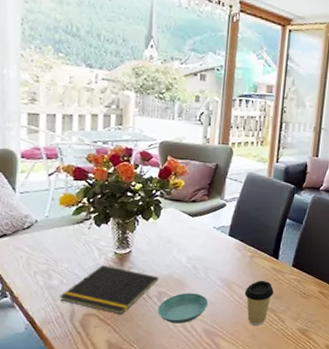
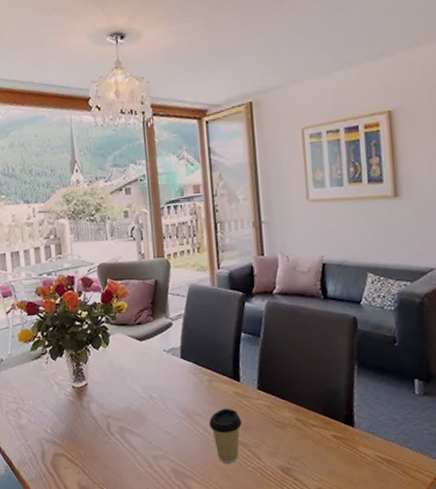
notepad: present [59,264,159,315] -> none [30,400,118,454]
saucer: present [158,293,209,324] -> none [121,427,172,463]

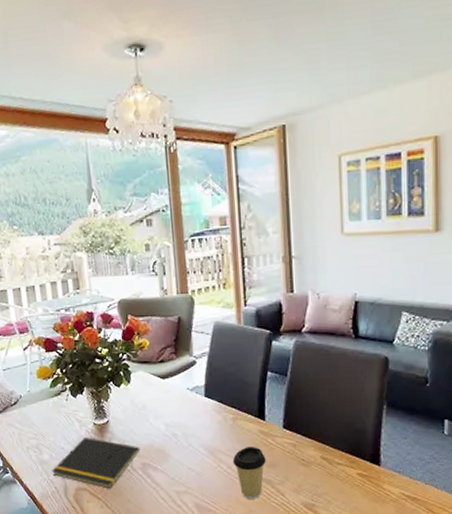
notepad: none [30,400,118,454] -> present [52,436,140,489]

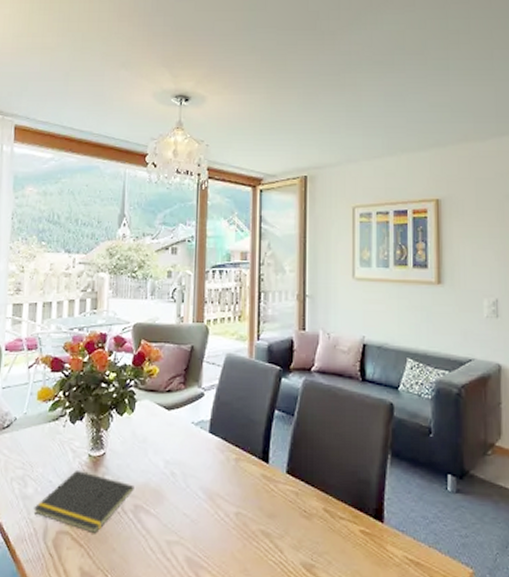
coffee cup: present [232,446,266,499] -> none [231,491,266,555]

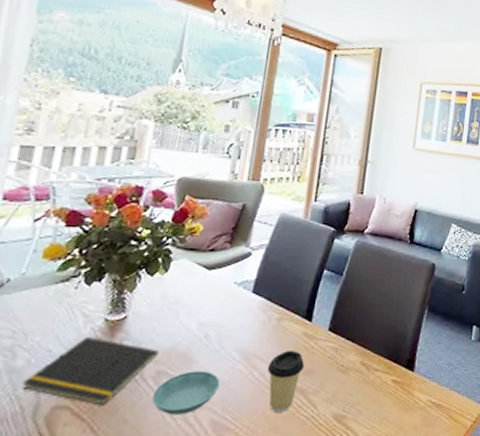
saucer: none [134,507,190,549] -> present [152,371,221,415]
coffee cup: none [231,491,266,555] -> present [267,350,304,413]

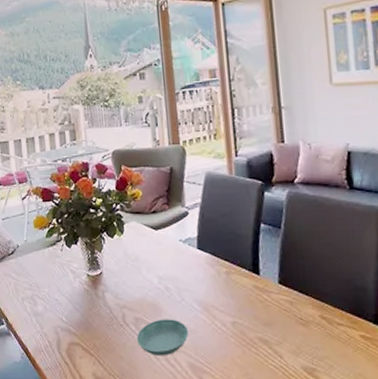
notepad: present [22,336,159,406] -> none [45,288,133,345]
coffee cup: present [267,350,304,413] -> none [227,302,262,361]

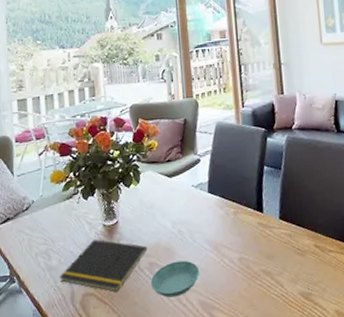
notepad: none [45,288,133,345] -> present [59,239,148,292]

